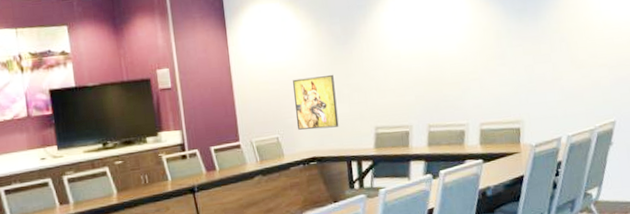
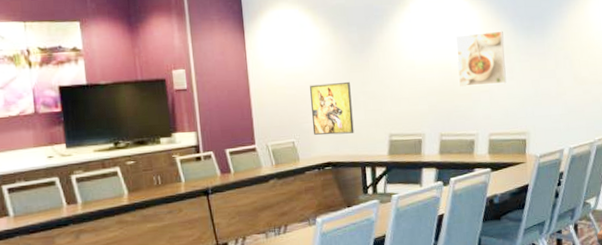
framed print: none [442,15,498,76] -> present [455,30,507,87]

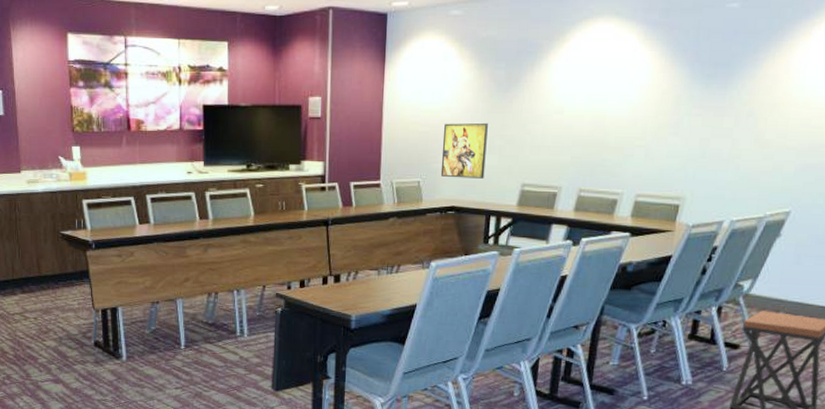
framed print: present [455,30,507,87] -> none [612,77,677,140]

